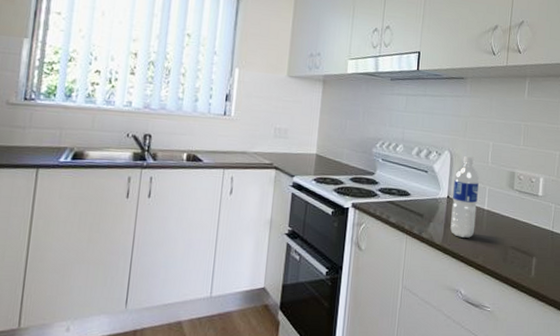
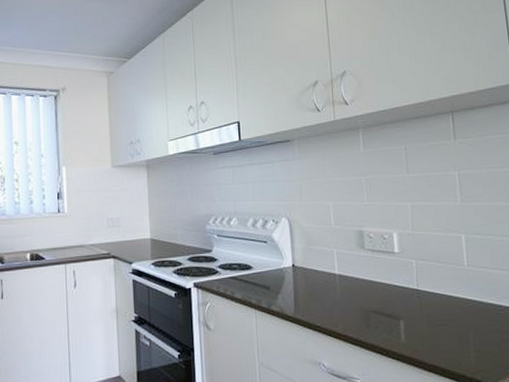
water bottle: present [450,155,479,238] -> none [296,219,329,307]

